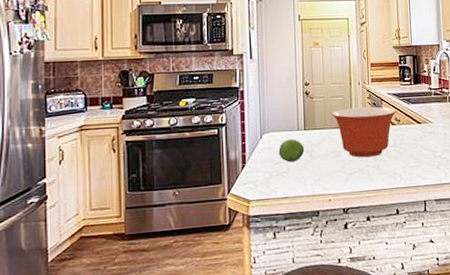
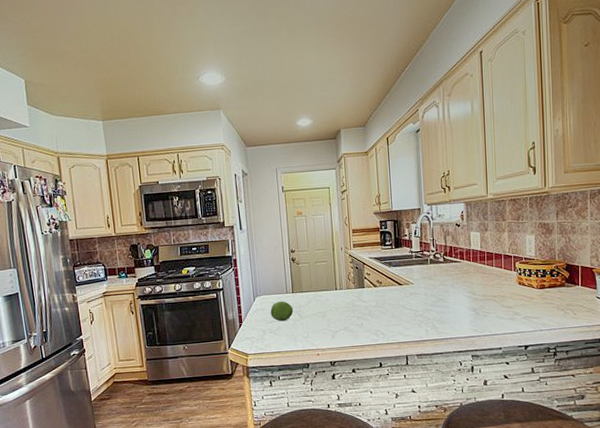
mixing bowl: present [331,106,396,158] -> none [316,270,378,317]

